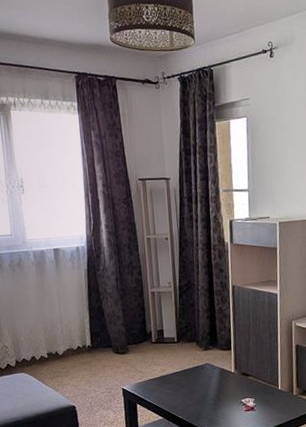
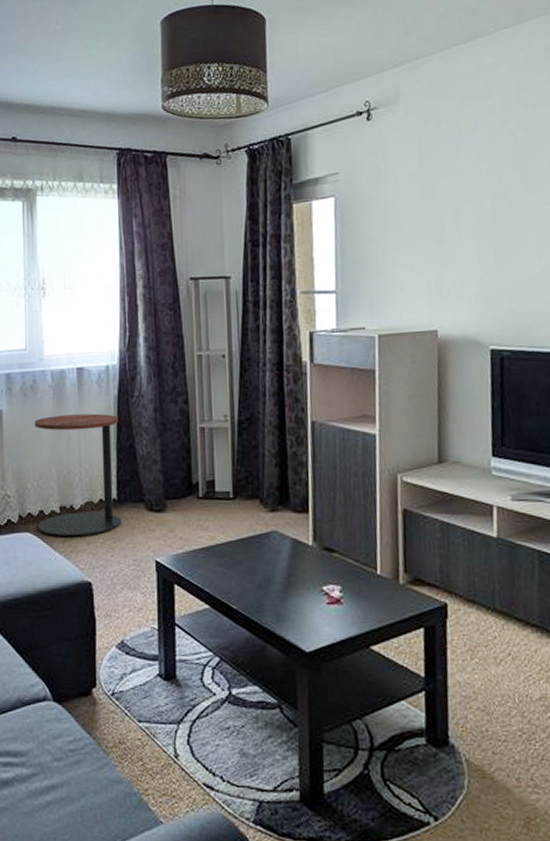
side table: none [22,283,96,375] -> present [34,413,122,538]

